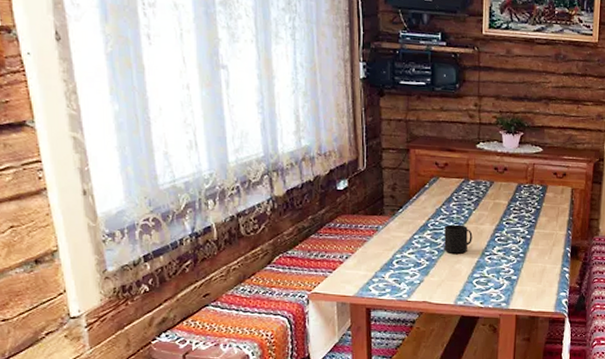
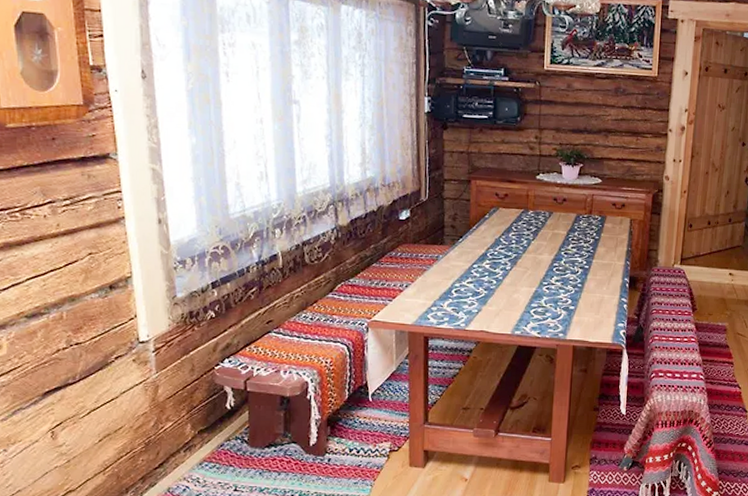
mug: present [444,224,473,254] -> none [502,254,531,283]

